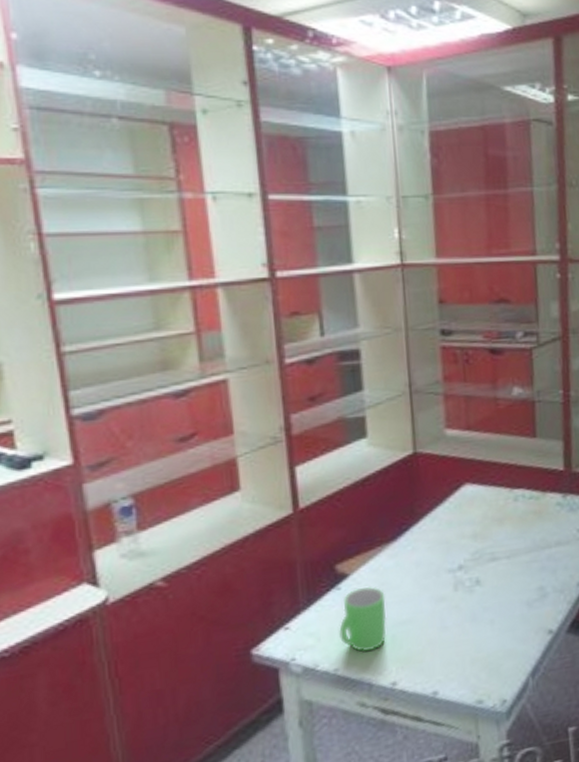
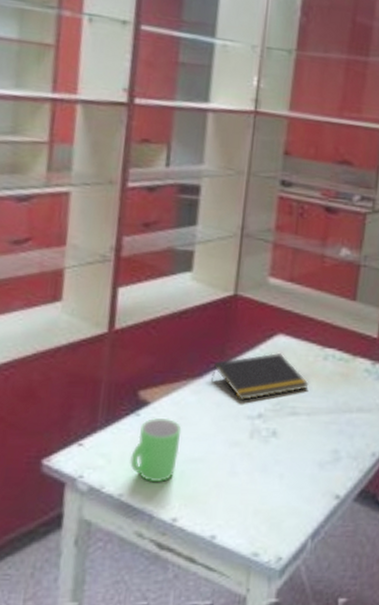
notepad: none [405,501,504,555] -> present [212,352,309,400]

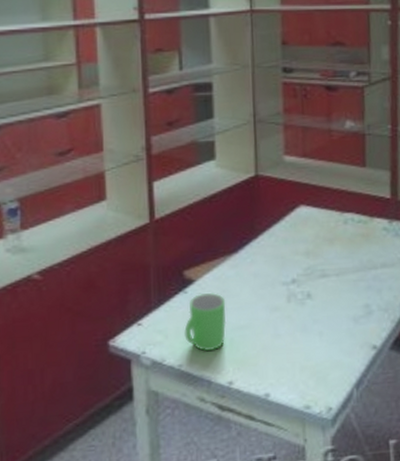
notepad: present [212,352,309,400] -> none [245,222,334,269]

